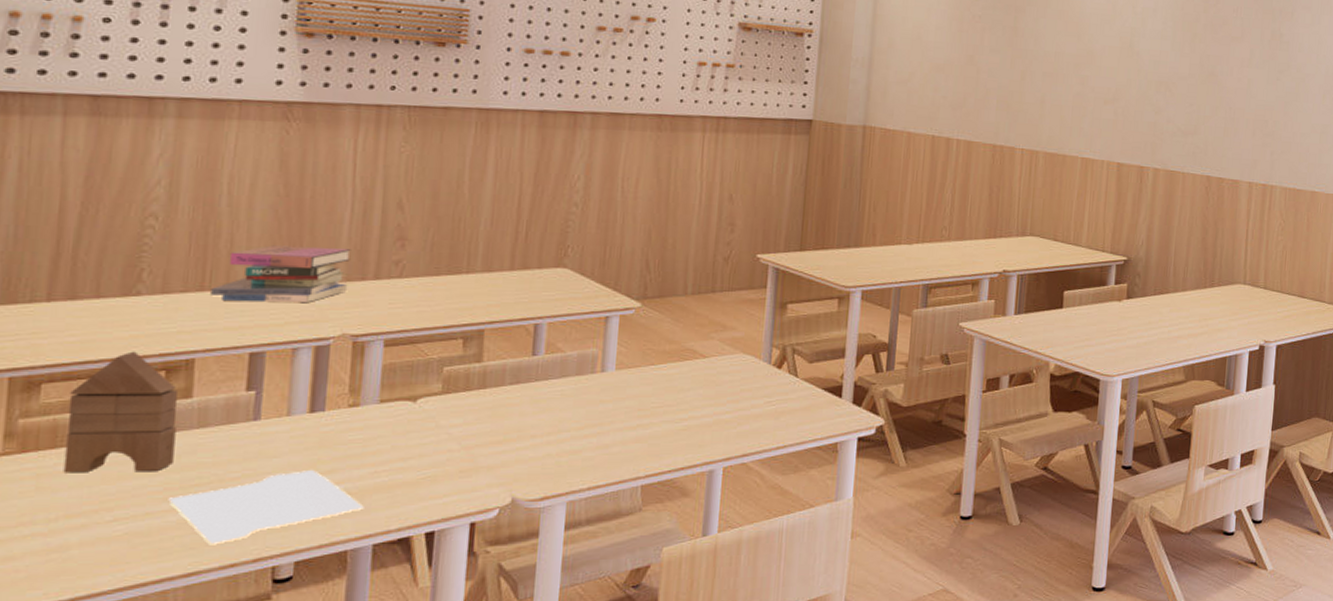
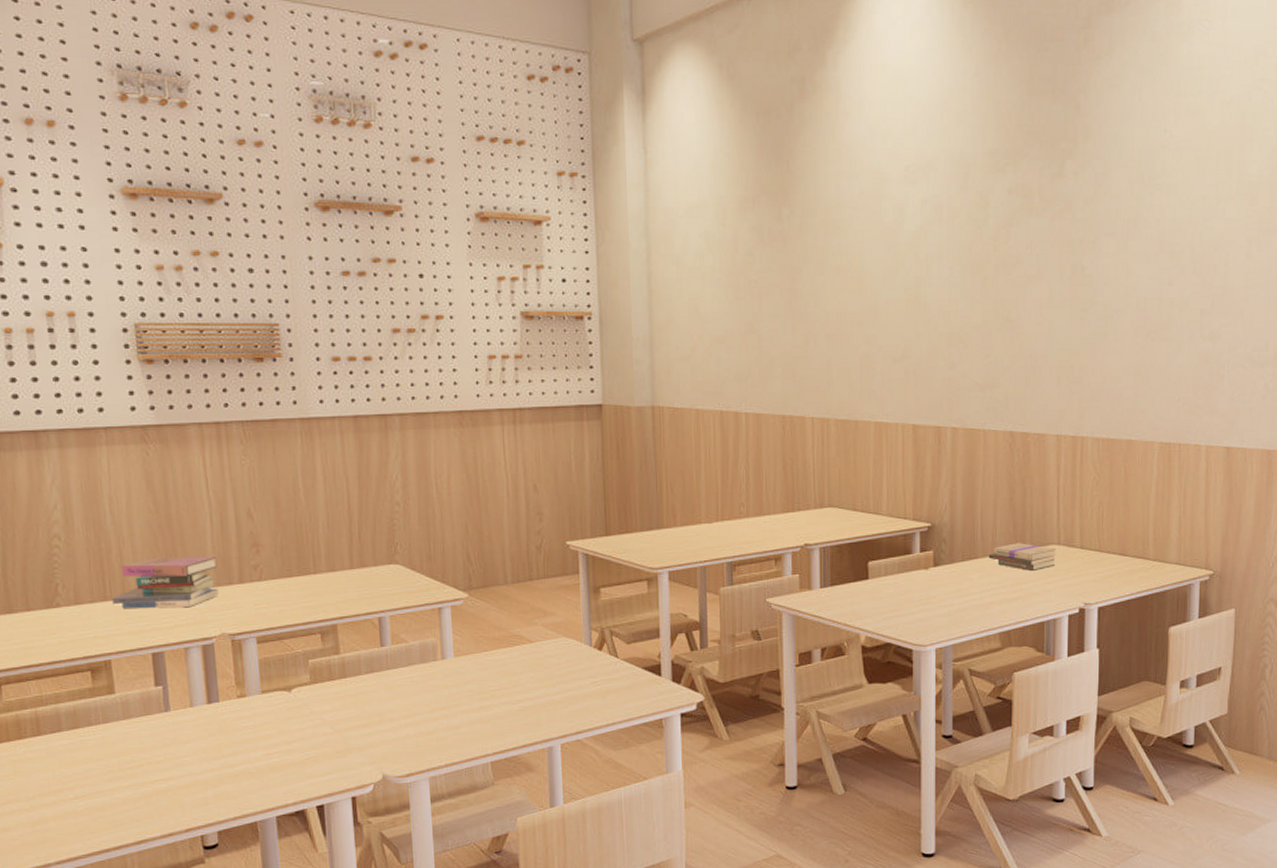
toy blocks: present [63,351,177,473] -> none [23,655,111,760]
paper sheet: present [168,470,364,544] -> none [112,753,264,817]
books: none [1178,280,1242,307] -> present [988,543,1056,571]

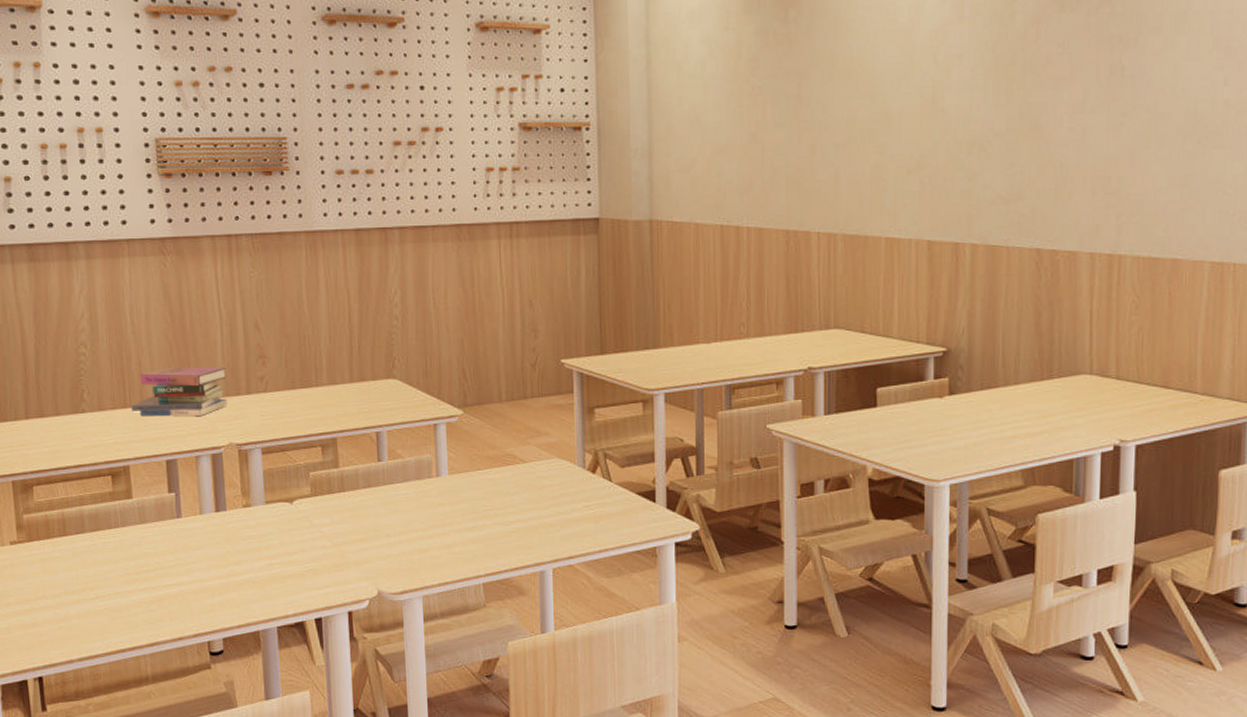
books: present [988,543,1056,571] -> none [1010,371,1088,402]

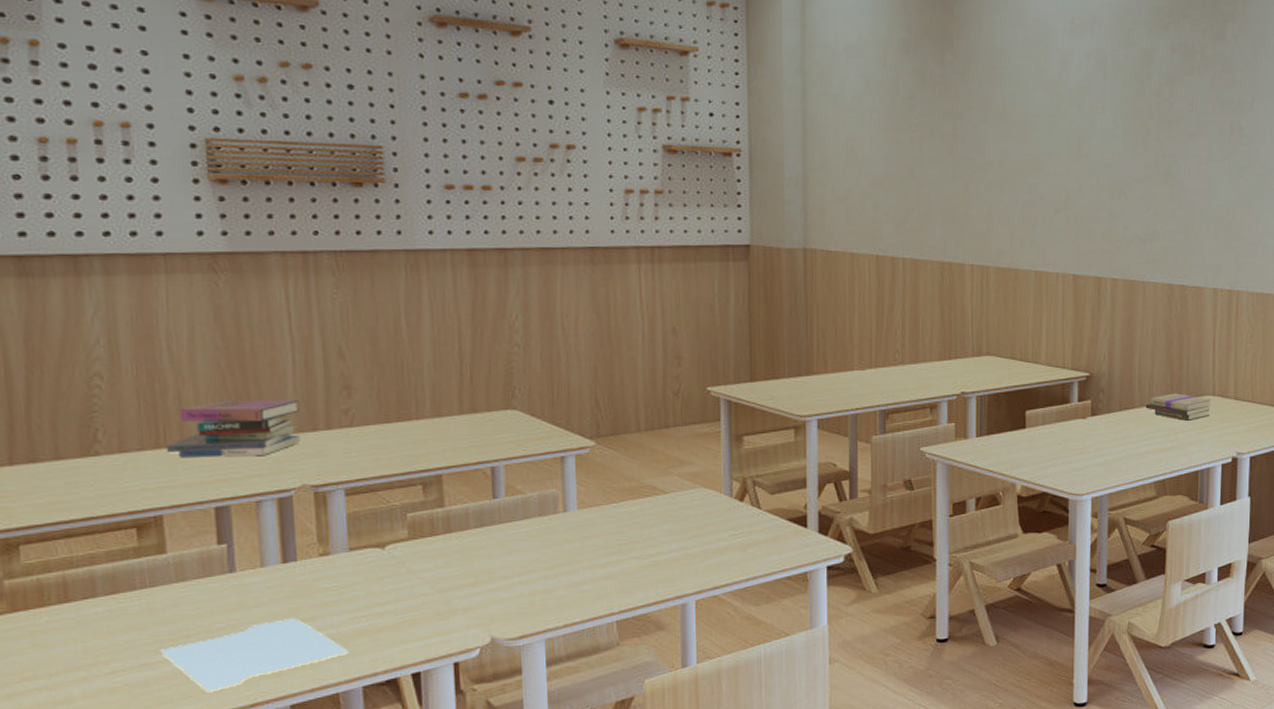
paper sheet: none [129,561,266,620] -> present [160,618,349,691]
books: none [1010,371,1088,402] -> present [1145,393,1211,421]

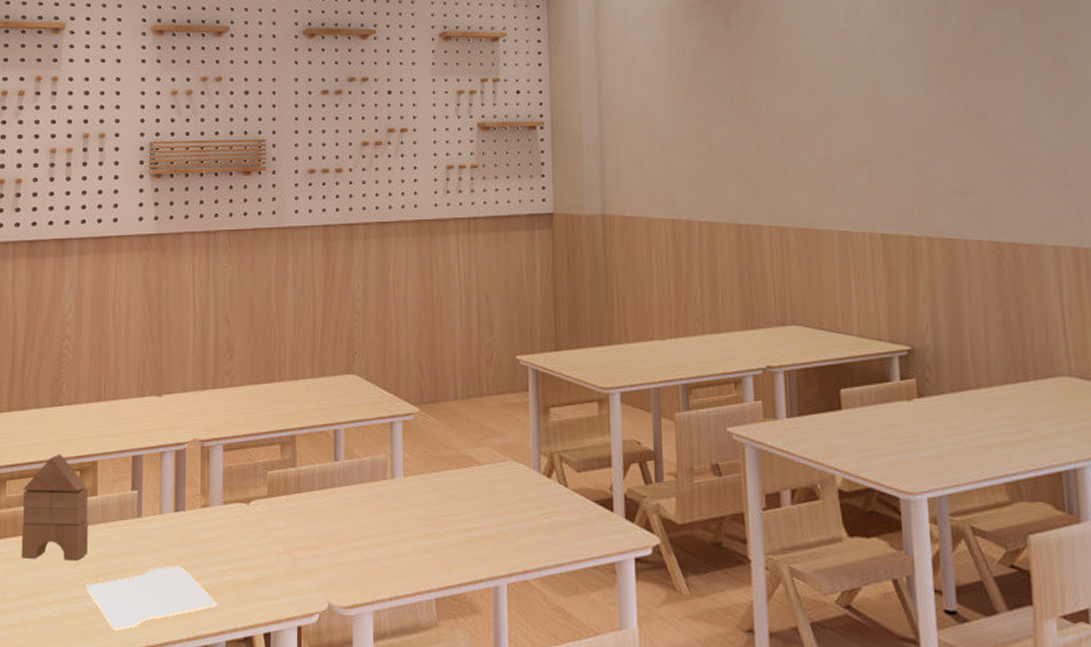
toy blocks: none [48,510,159,630] -> present [21,454,88,560]
books: present [167,399,301,458] -> none [105,360,196,412]
books: present [1145,393,1211,421] -> none [983,373,1068,407]

